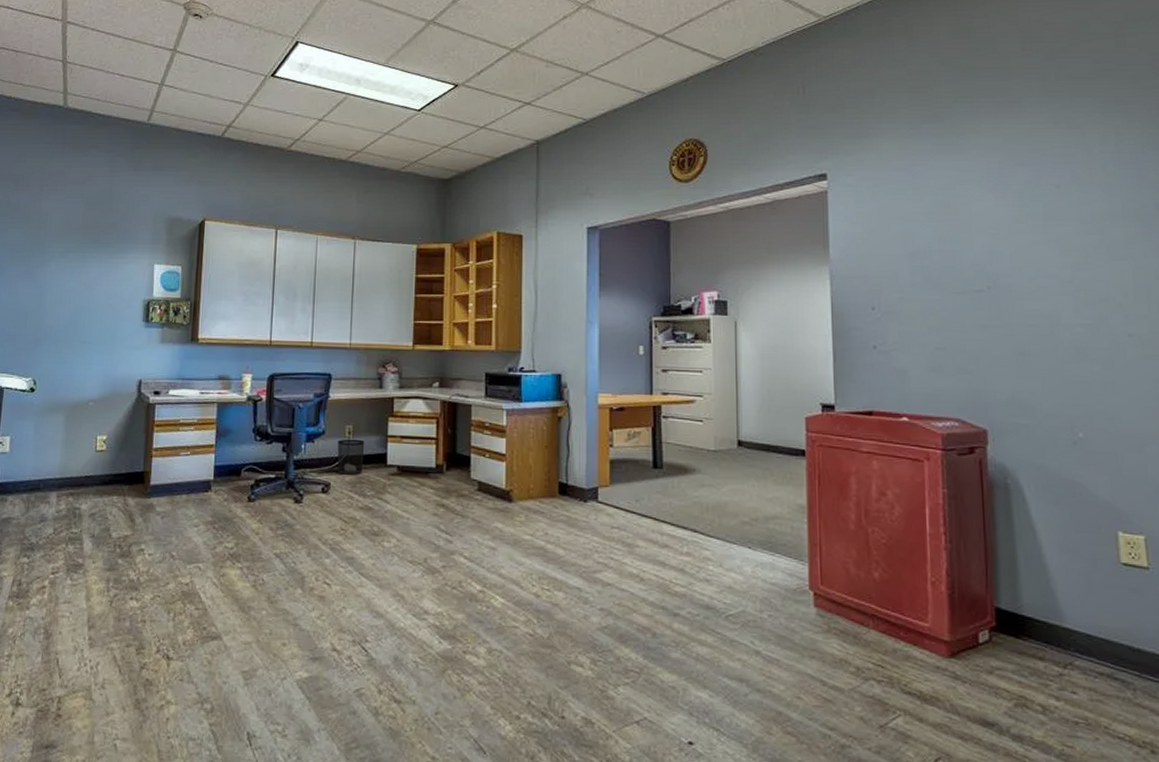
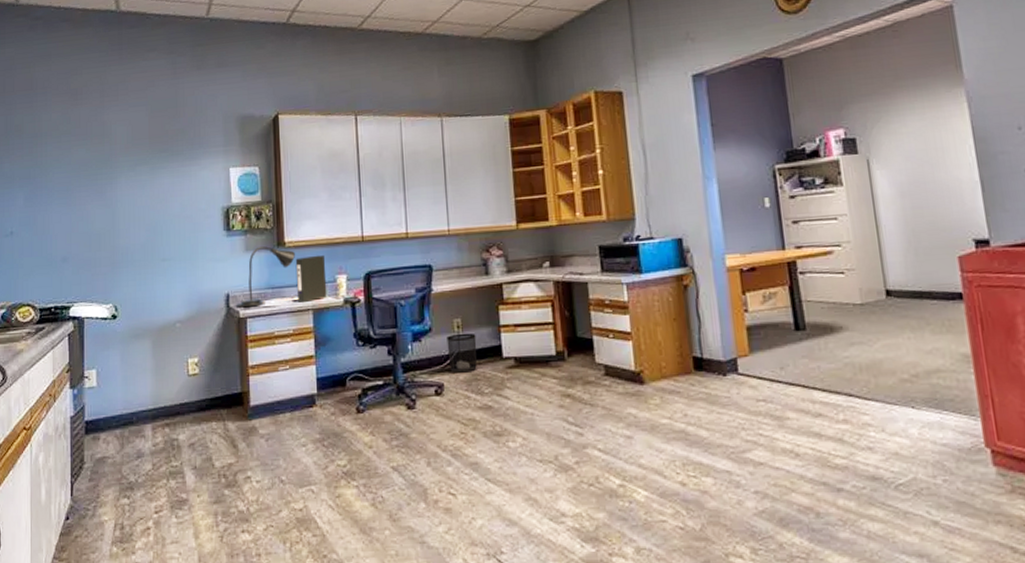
desk lamp: none [146,340,207,395] -> present [235,246,295,308]
binder: none [204,353,234,396] -> present [295,254,327,304]

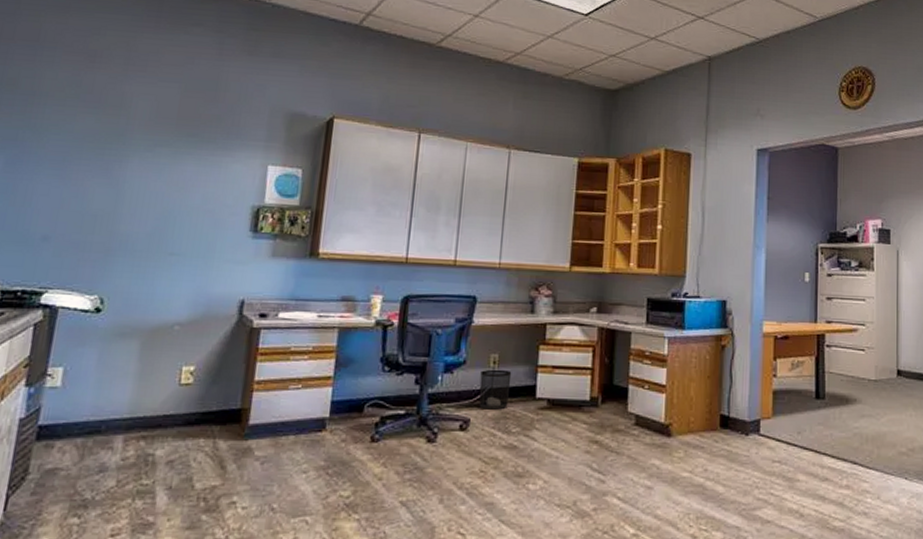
desk lamp: present [235,246,295,308] -> none [249,254,329,318]
binder: present [295,254,327,304] -> none [323,271,362,320]

